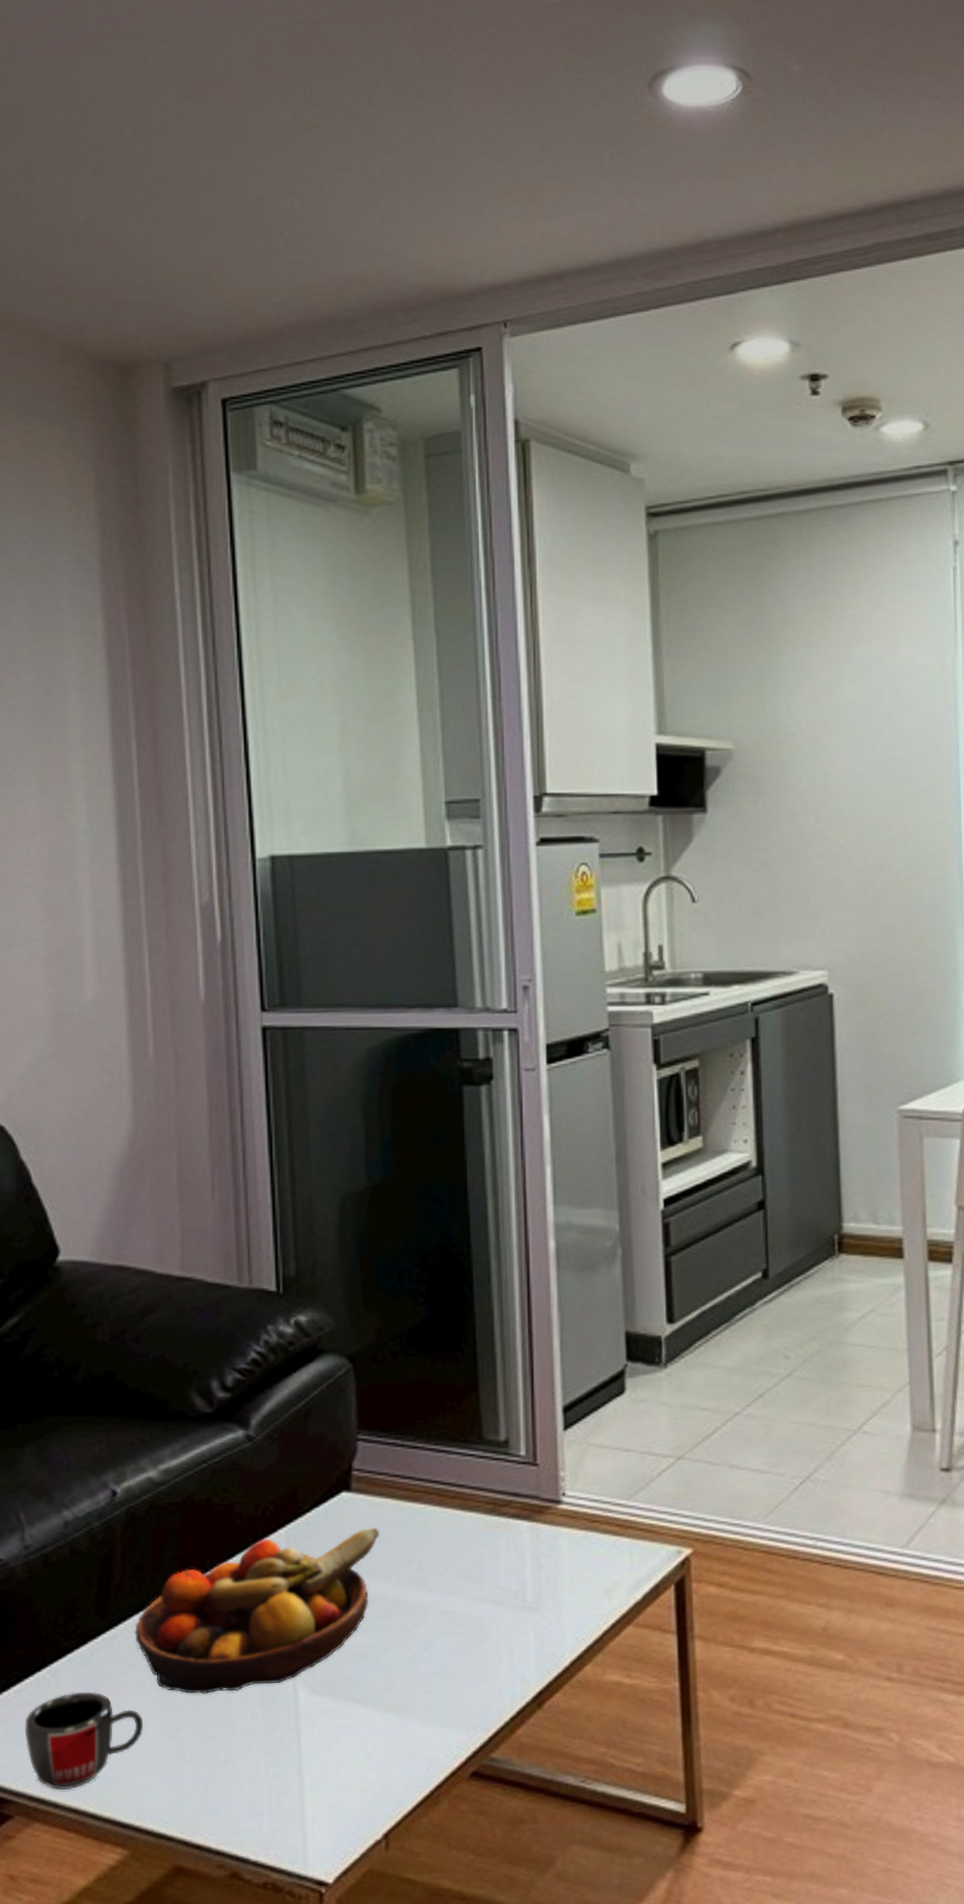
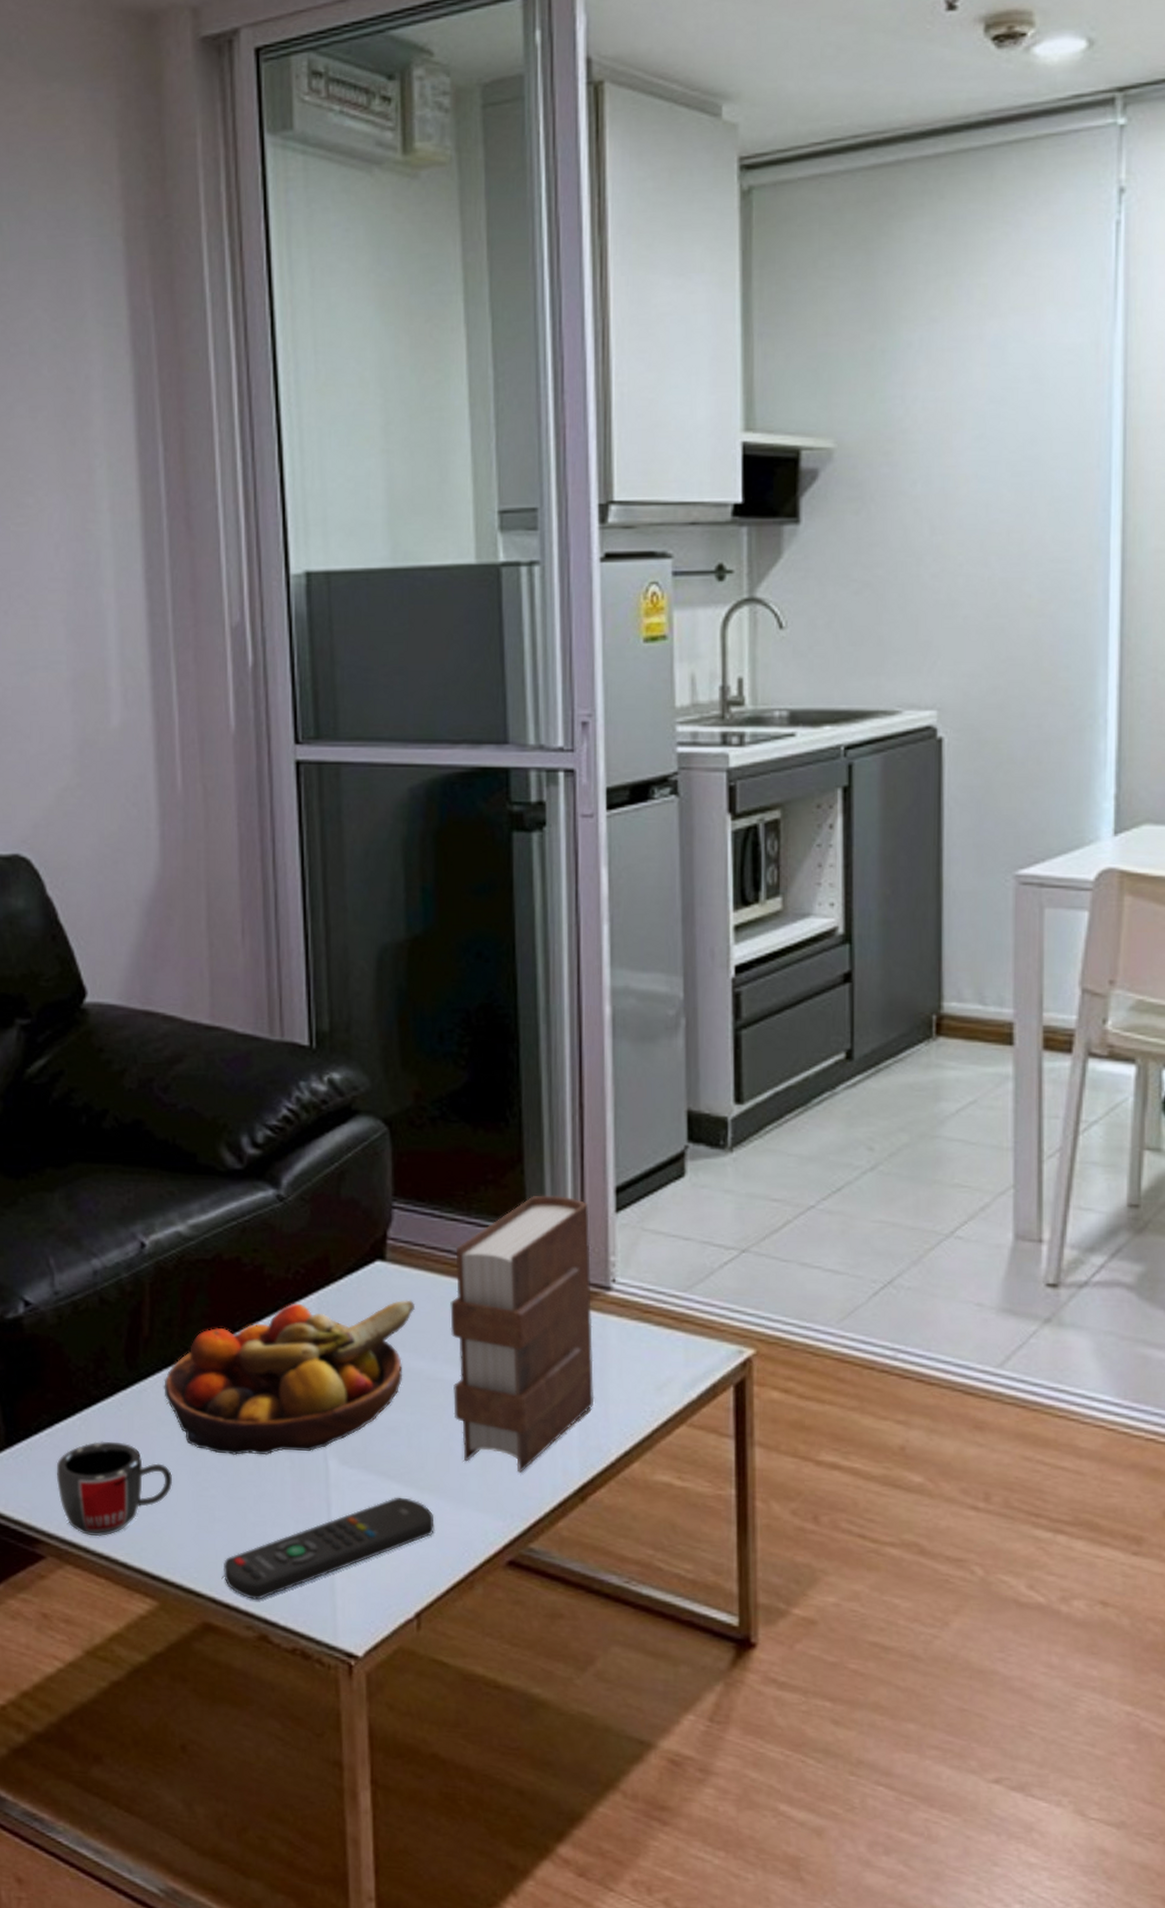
remote control: none [195,1720,401,1838] -> present [224,1497,434,1600]
book: none [413,1418,549,1685] -> present [450,1195,595,1473]

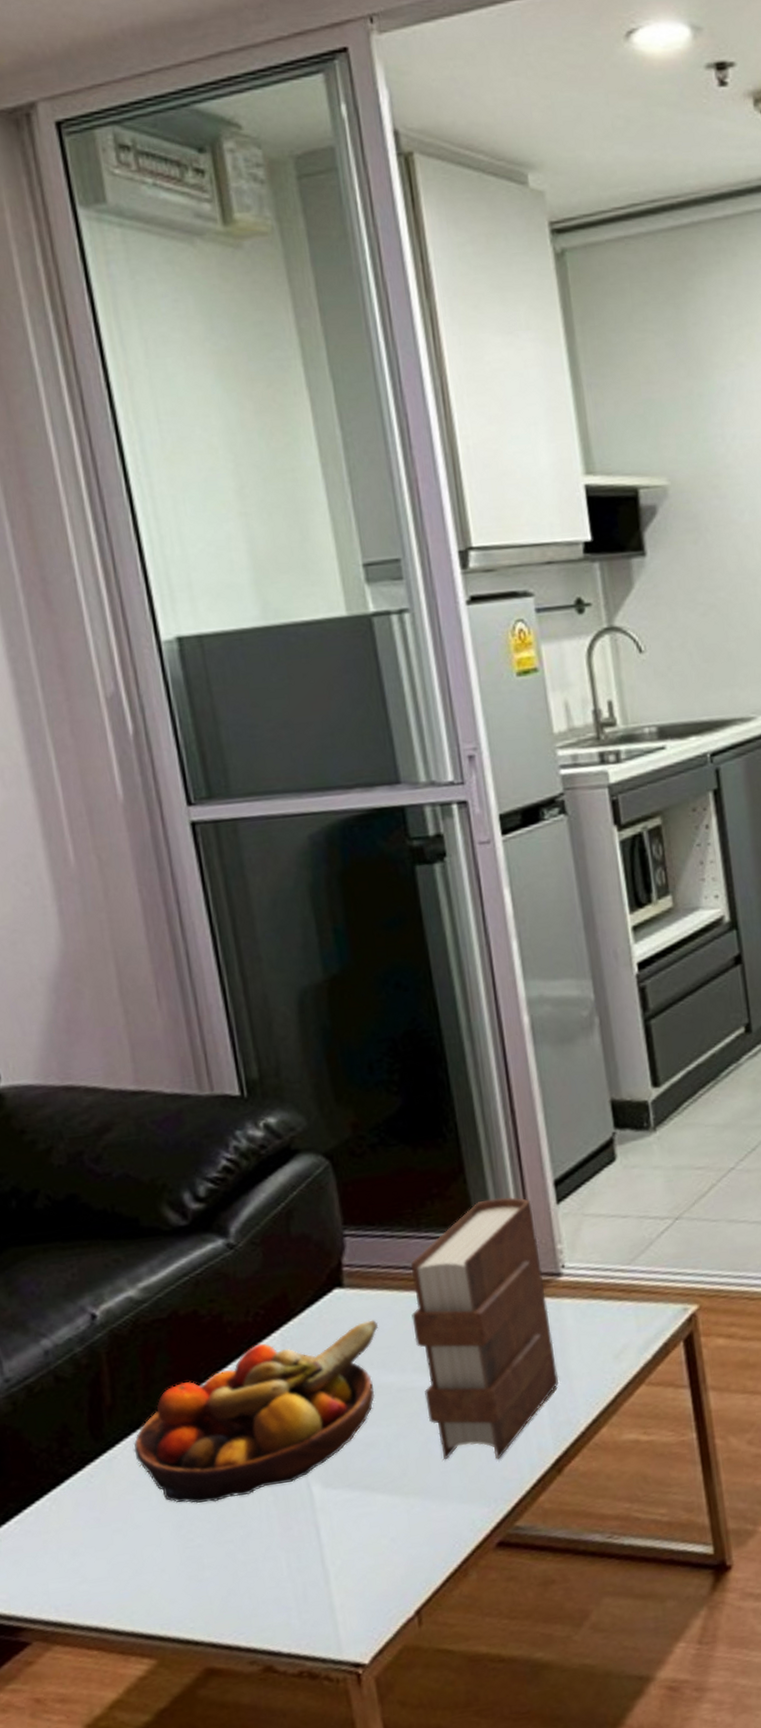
mug: present [56,1441,172,1537] -> none [30,1513,156,1612]
remote control: present [224,1497,434,1600] -> none [219,1505,424,1635]

